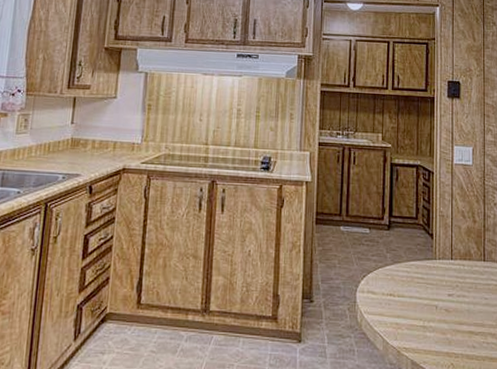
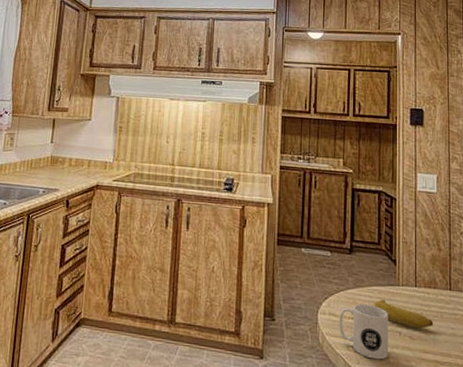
mug: none [377,279,425,335] -> present [339,303,388,360]
banana: none [412,274,469,301] -> present [375,299,434,329]

